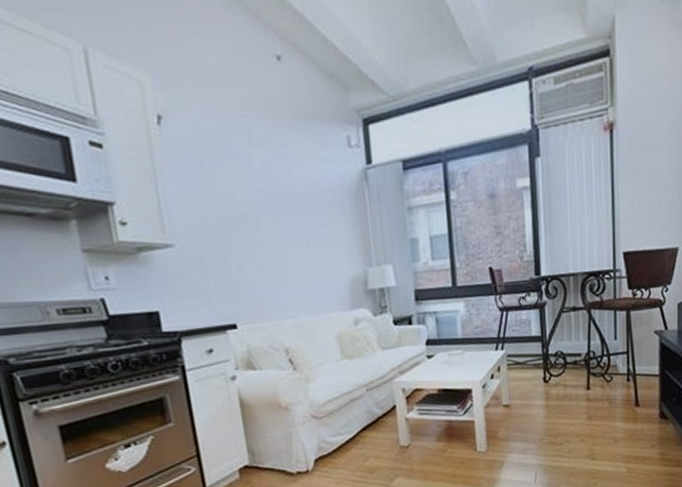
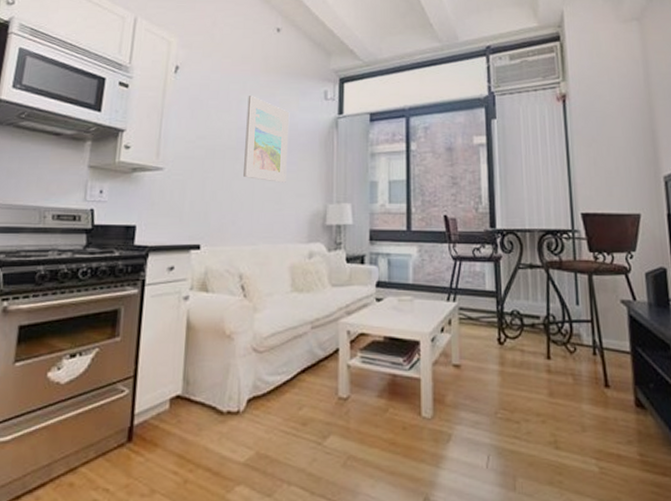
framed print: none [256,148,318,249] -> present [243,96,290,183]

